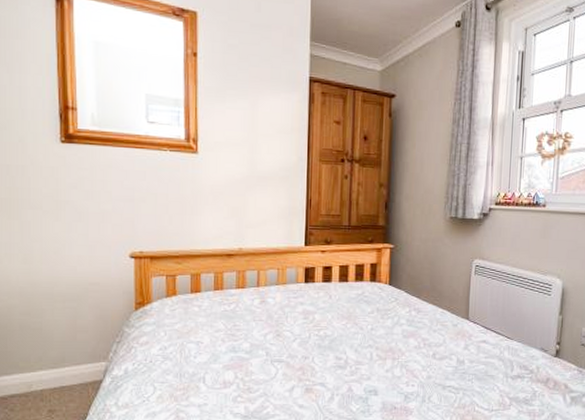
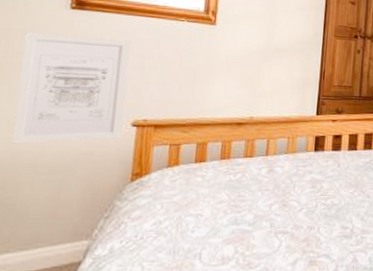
wall art: none [25,168,122,274] -> present [11,32,131,144]

